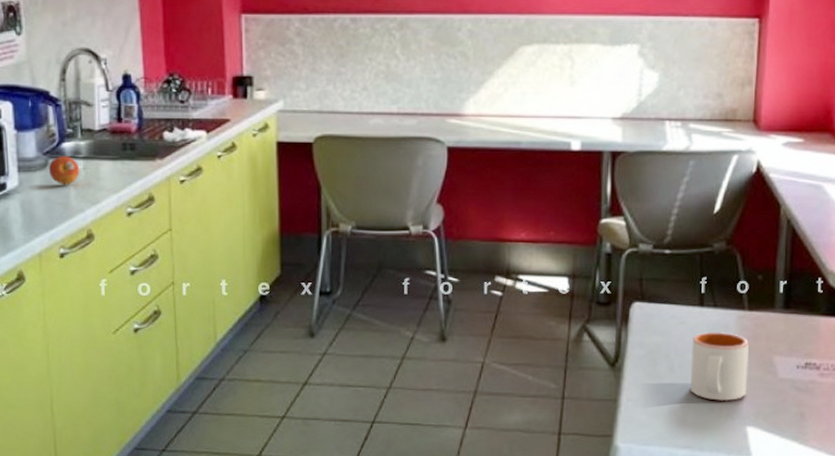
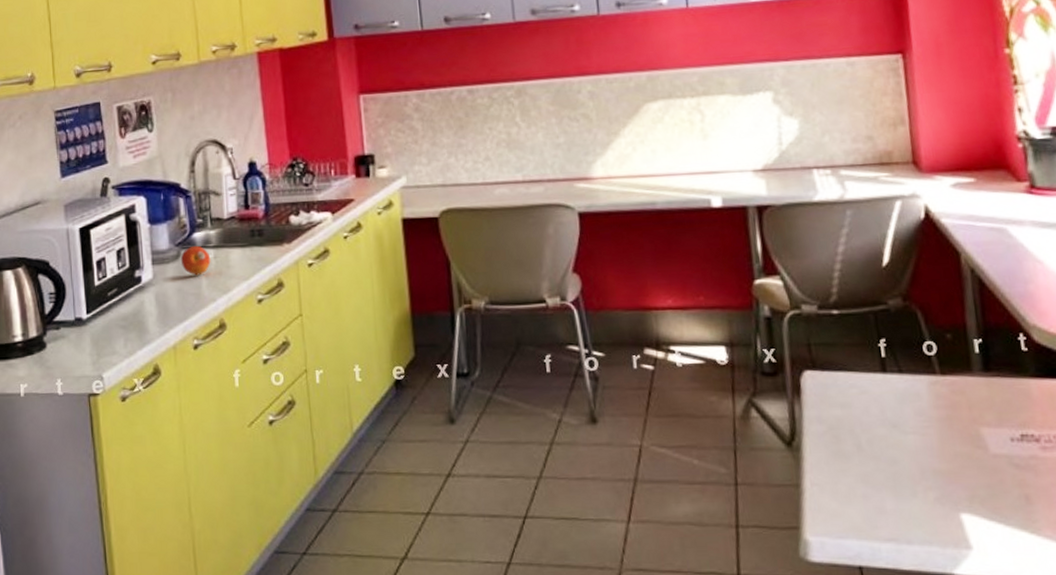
mug: present [690,331,749,402] -> none [879,400,954,484]

